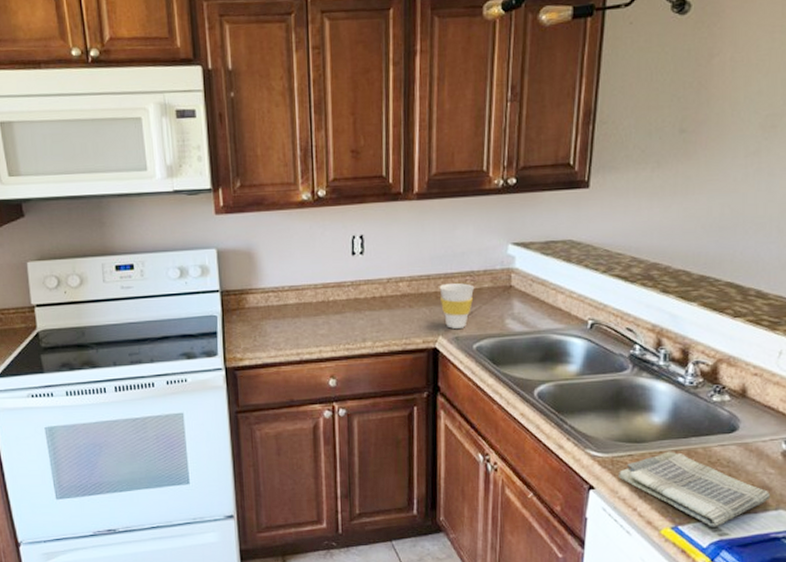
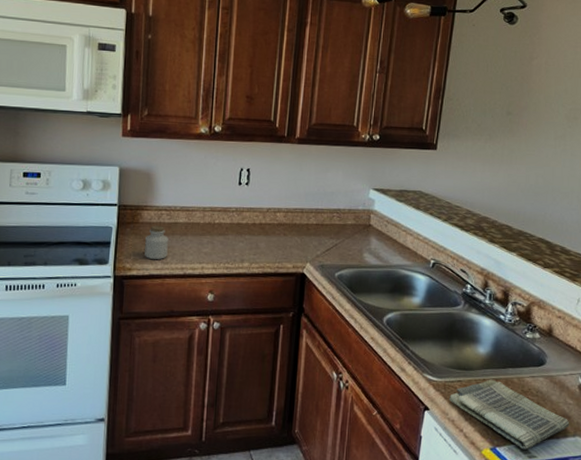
jar: none [254,309,280,347] -> present [144,225,169,260]
cup: present [439,283,475,329] -> none [310,218,340,258]

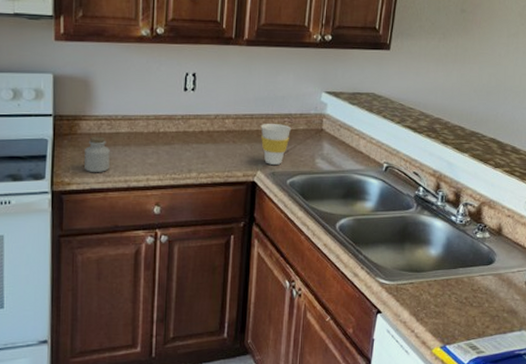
cup: none [310,218,340,258] -> present [260,124,292,165]
dish towel: present [449,379,570,450] -> none [401,280,517,346]

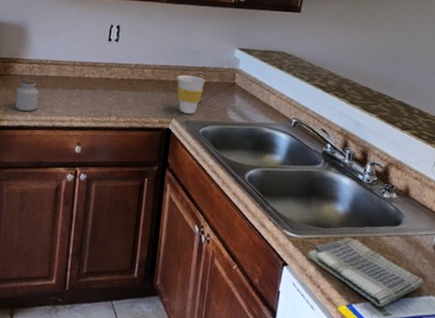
dish towel: none [401,280,517,346] -> present [308,237,425,308]

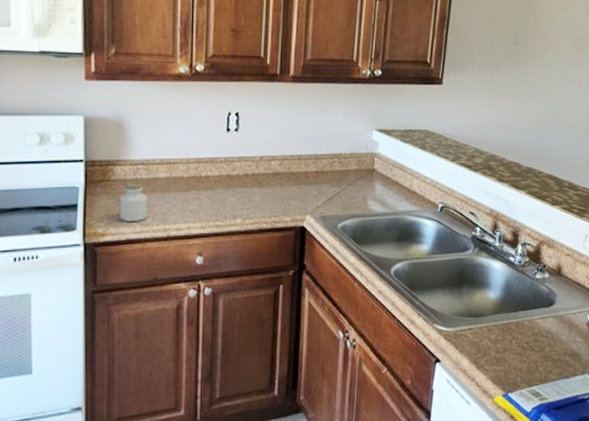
cup: present [177,75,206,114] -> none [309,165,342,208]
dish towel: present [308,237,425,308] -> none [461,324,579,393]

